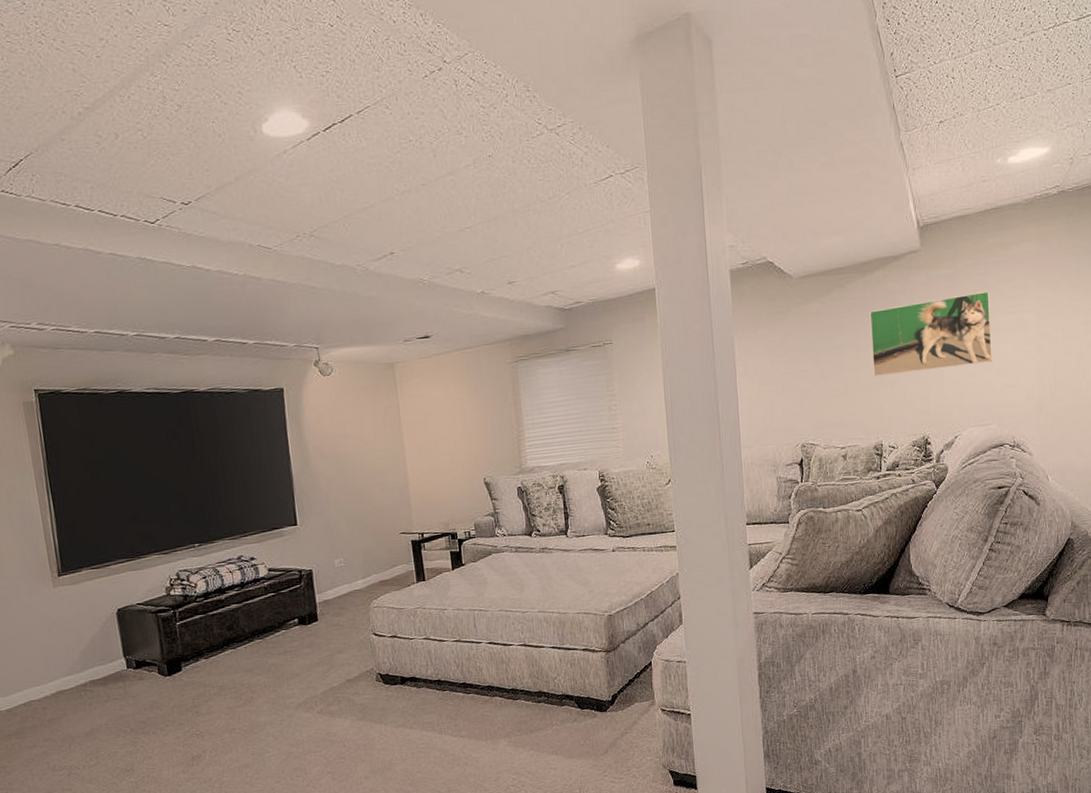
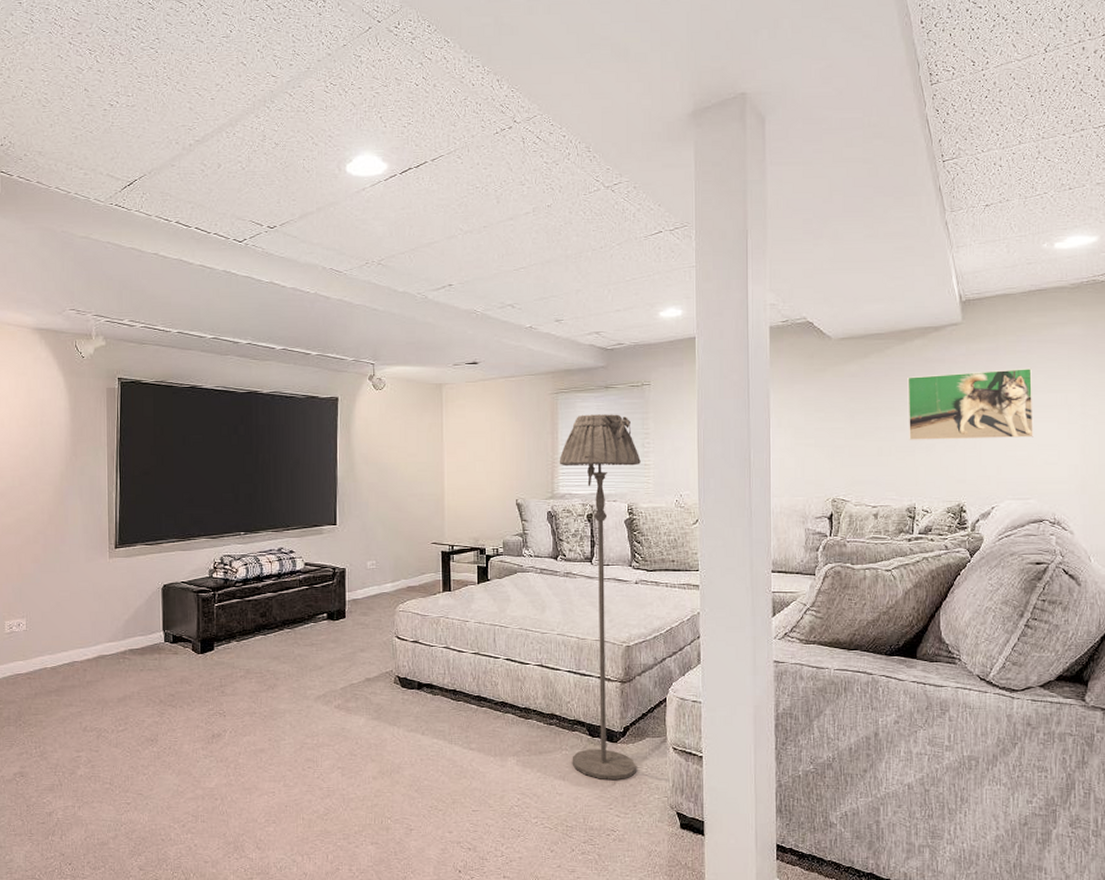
floor lamp: none [524,378,627,749] -> present [559,414,641,781]

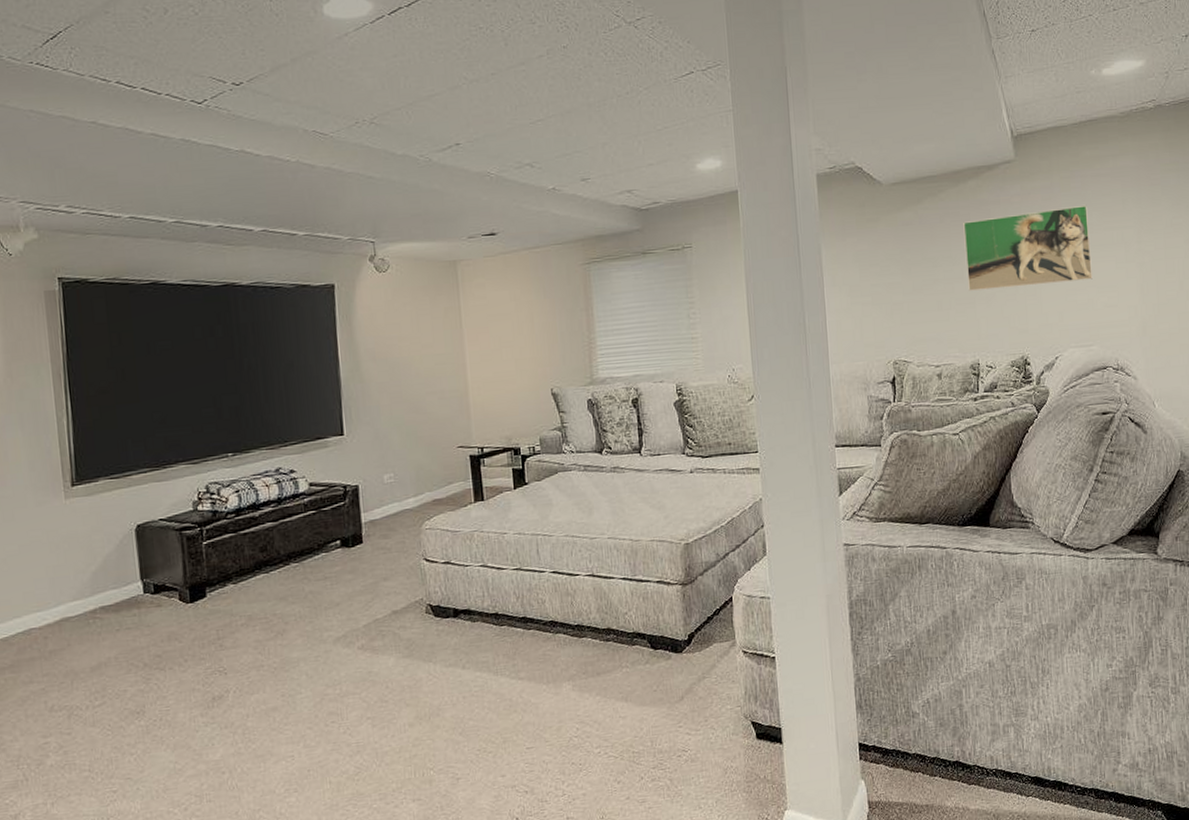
floor lamp: present [559,414,641,781] -> none [596,283,705,696]

